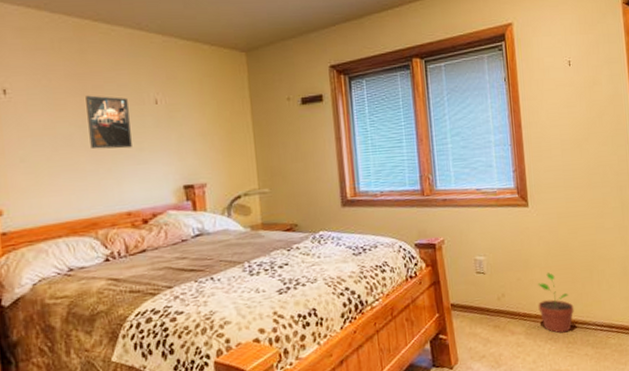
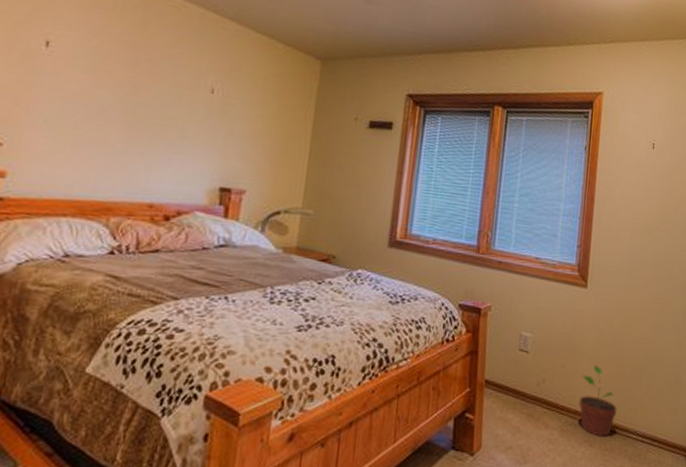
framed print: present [86,95,132,150] -> none [127,67,182,134]

